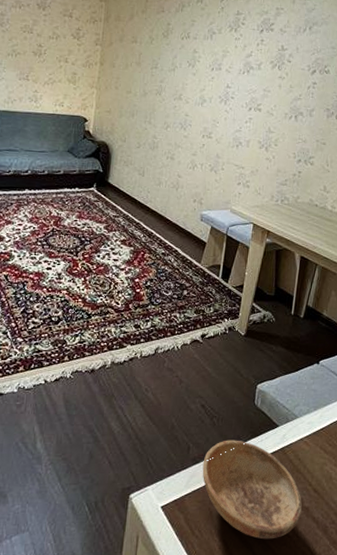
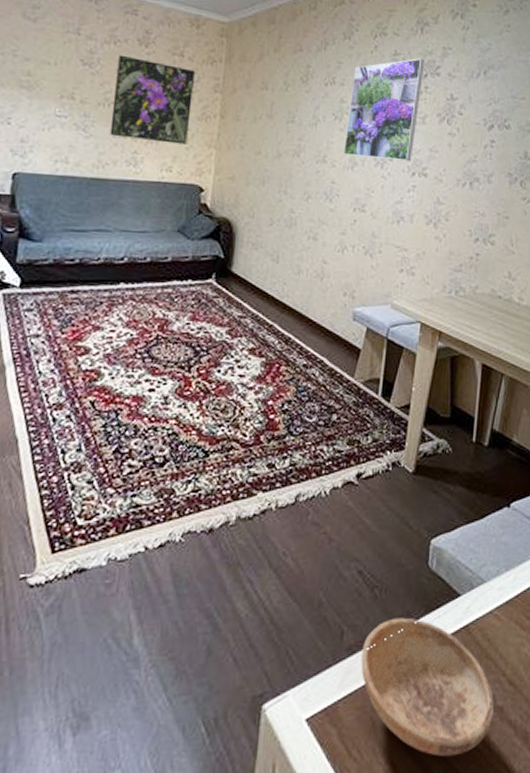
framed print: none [16,16,80,86] -> present [109,54,195,145]
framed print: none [195,17,262,100] -> present [343,58,425,162]

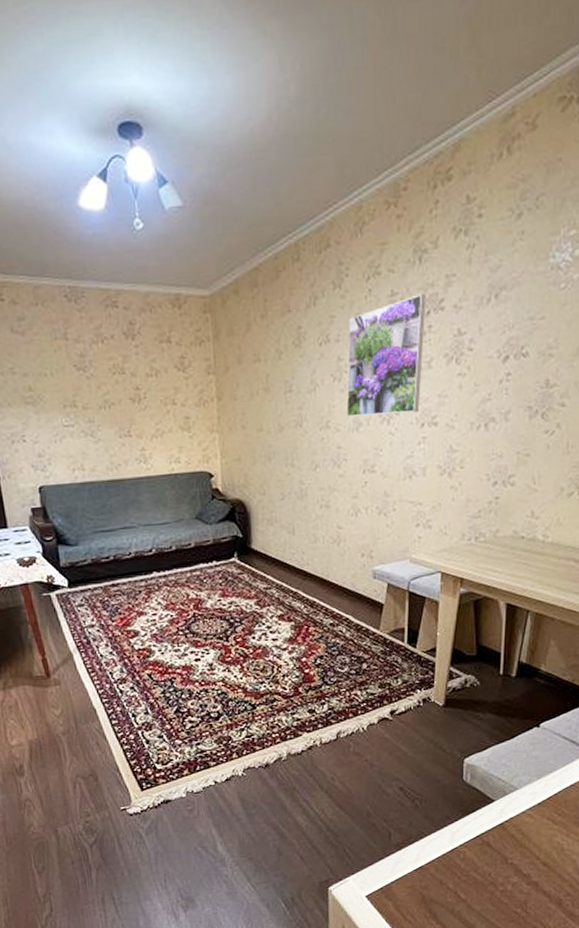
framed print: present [109,54,195,145] -> none [109,352,190,437]
bowl: present [361,617,495,757] -> none [408,820,531,919]

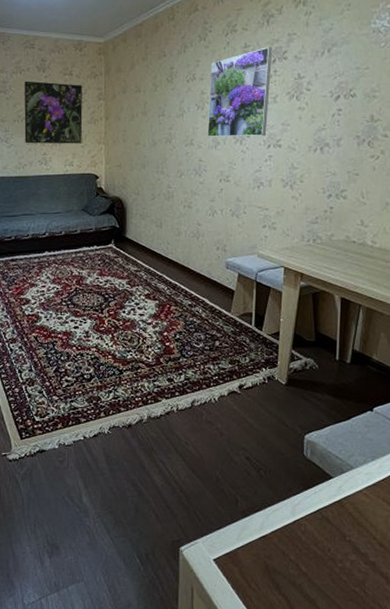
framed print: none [109,352,190,437] -> present [24,81,83,144]

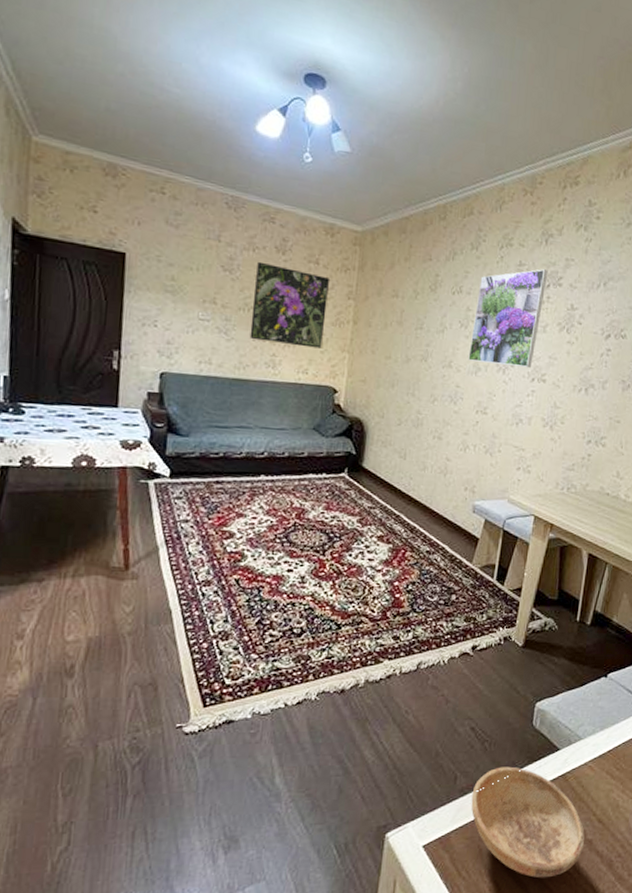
bowl: none [253,492,368,595] -> present [471,766,585,878]

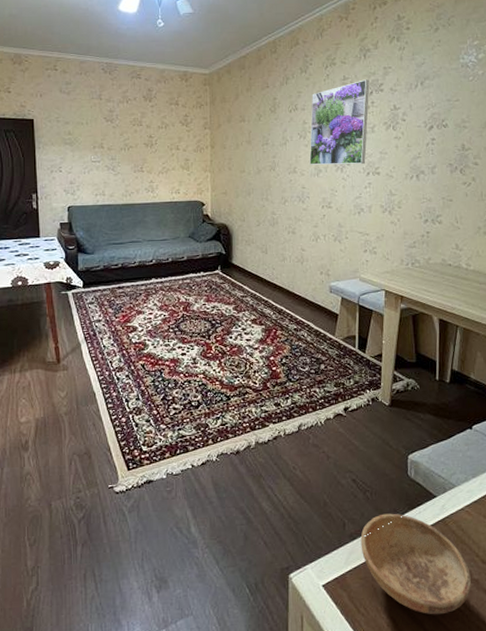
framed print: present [249,261,329,349] -> none [131,110,189,172]

